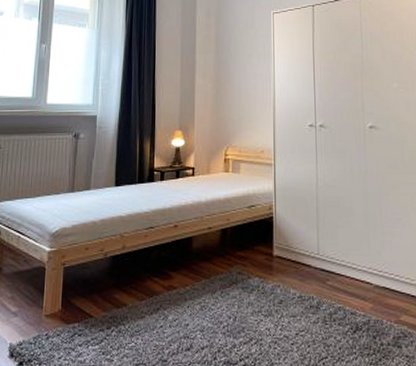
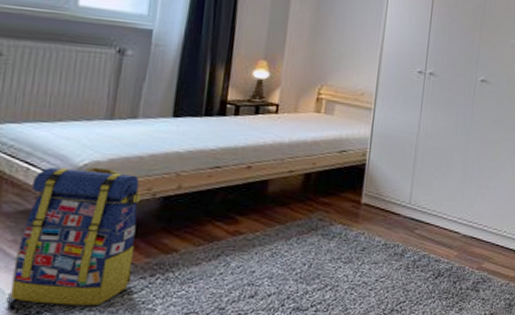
backpack: none [10,233,96,355] -> present [10,167,141,305]

